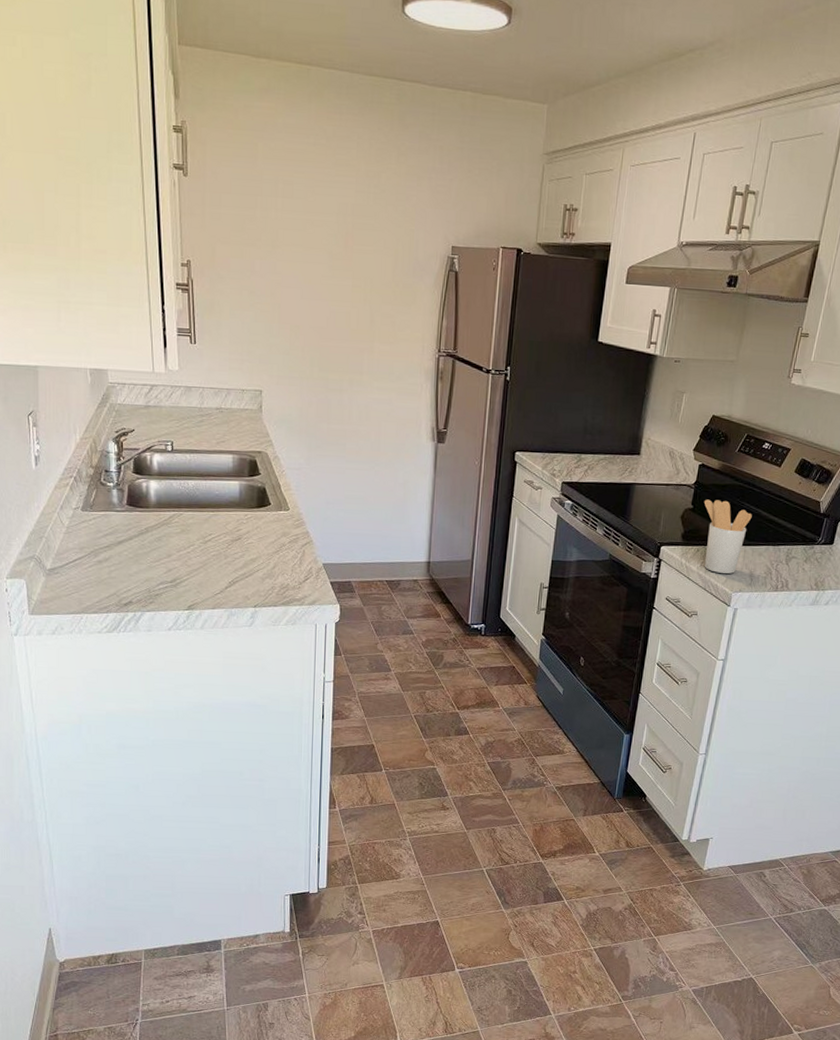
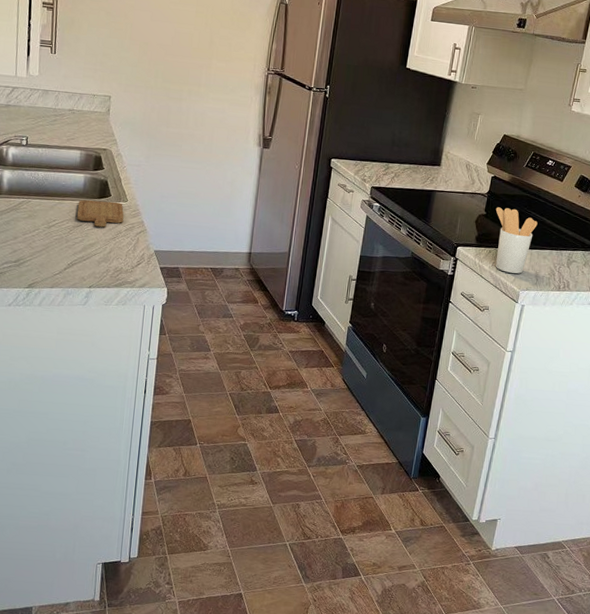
chopping board: none [235,510,287,540] -> present [77,200,124,227]

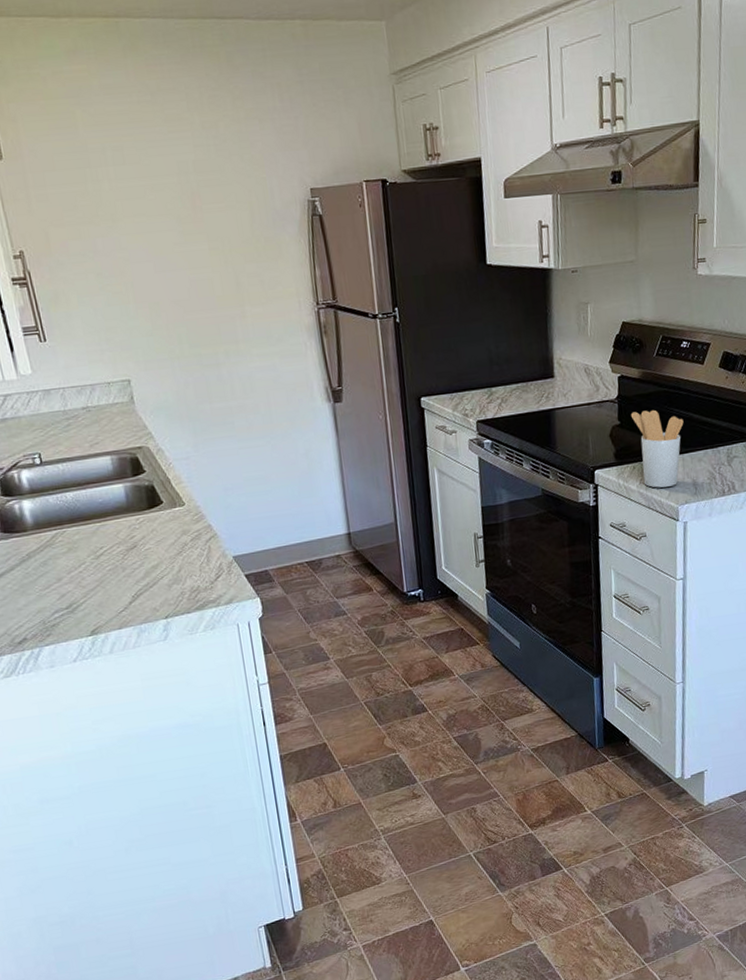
chopping board: present [77,200,124,227] -> none [125,508,187,544]

